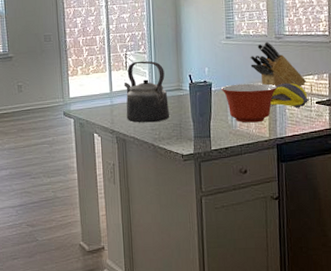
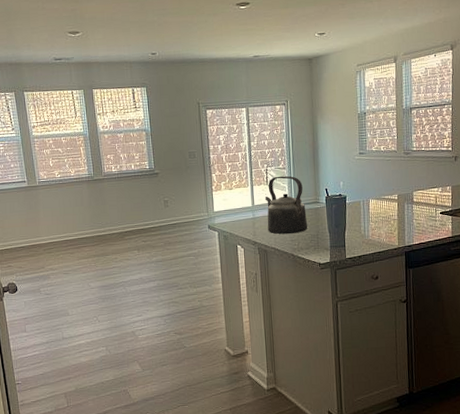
mixing bowl: present [220,83,278,123] -> none [354,196,406,233]
knife block: present [250,42,307,87] -> none [381,157,432,199]
banana bunch: present [270,83,309,108] -> none [399,195,434,219]

